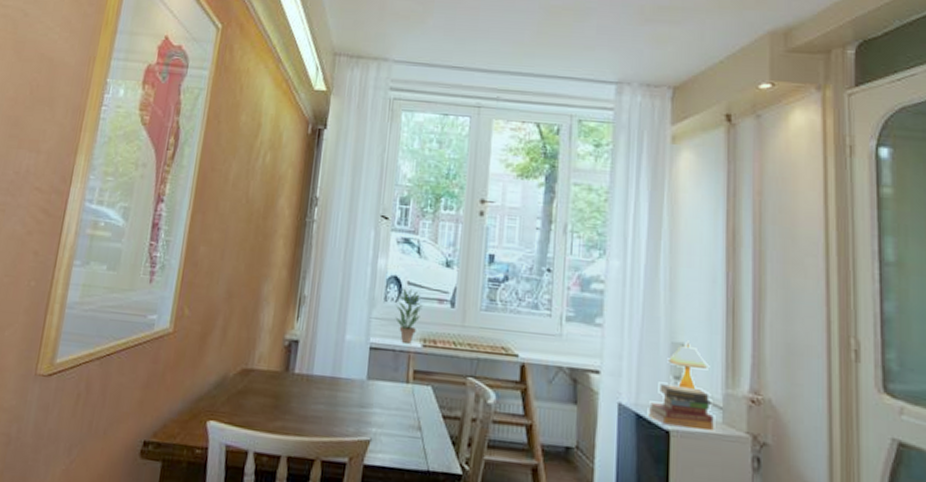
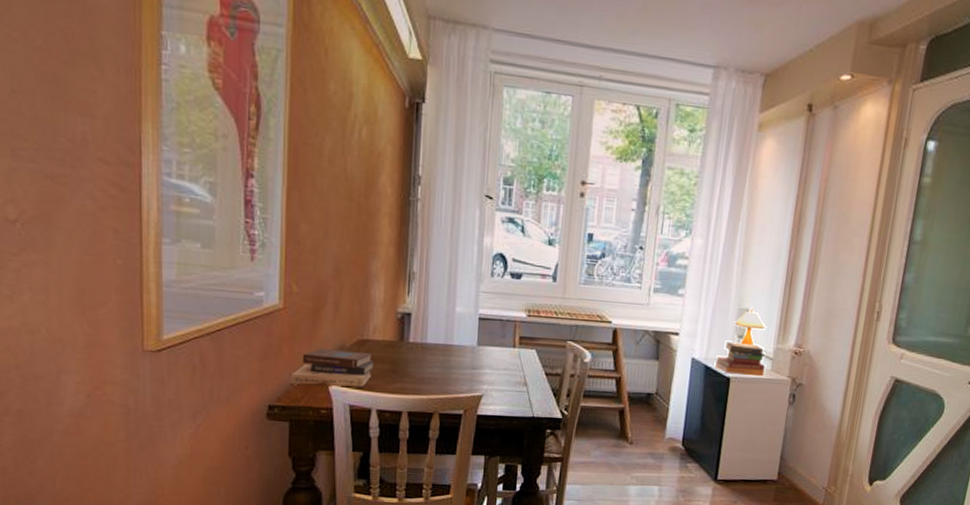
books: none [168,378,257,424] -> present [290,349,374,387]
potted plant: present [395,288,423,344] -> none [502,264,527,314]

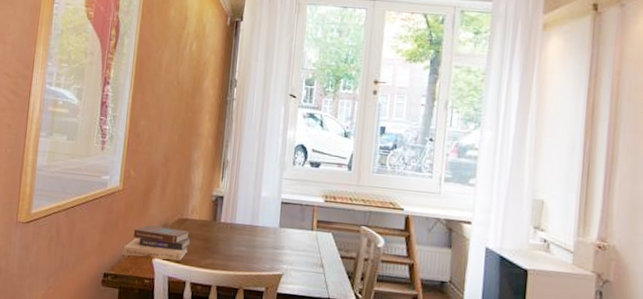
books: present [715,342,766,376] -> none [511,232,566,269]
table lamp: present [734,308,766,345] -> none [529,199,564,237]

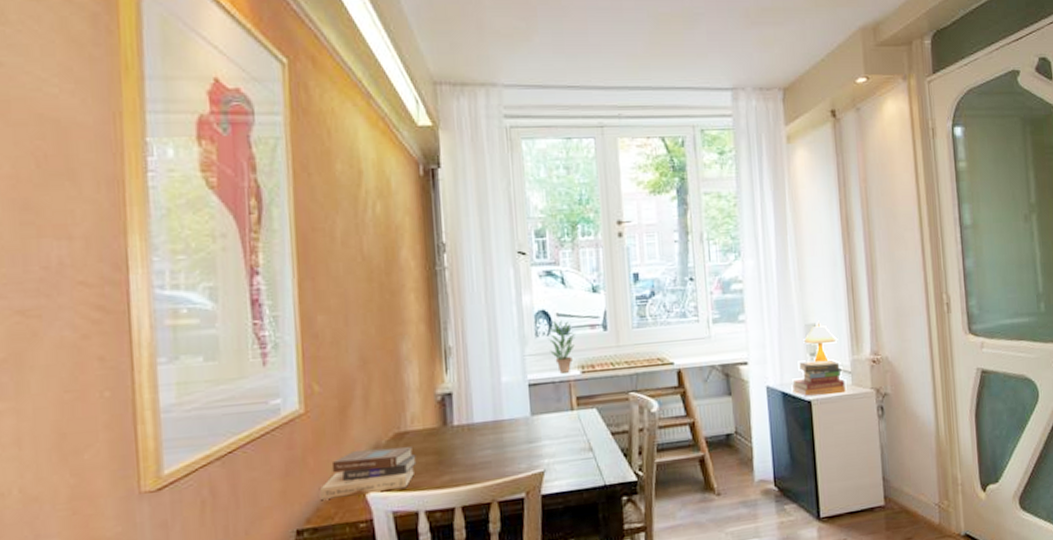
potted plant: none [302,154,325,199] -> present [548,320,576,374]
books: none [511,232,566,269] -> present [792,359,846,397]
table lamp: none [529,199,564,237] -> present [803,322,837,362]

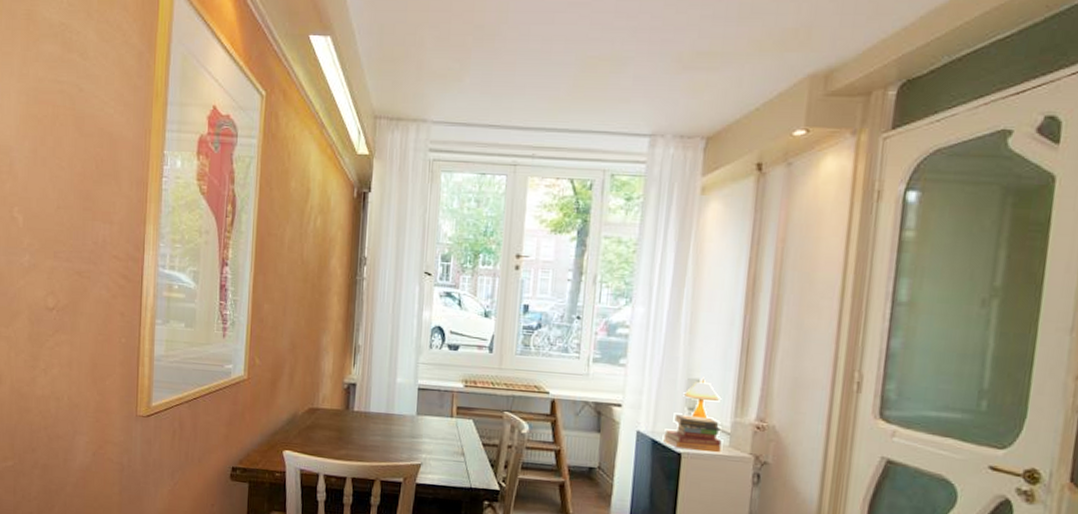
books: present [319,446,417,501] -> none [250,416,323,453]
potted plant: present [548,320,576,374] -> none [440,336,464,384]

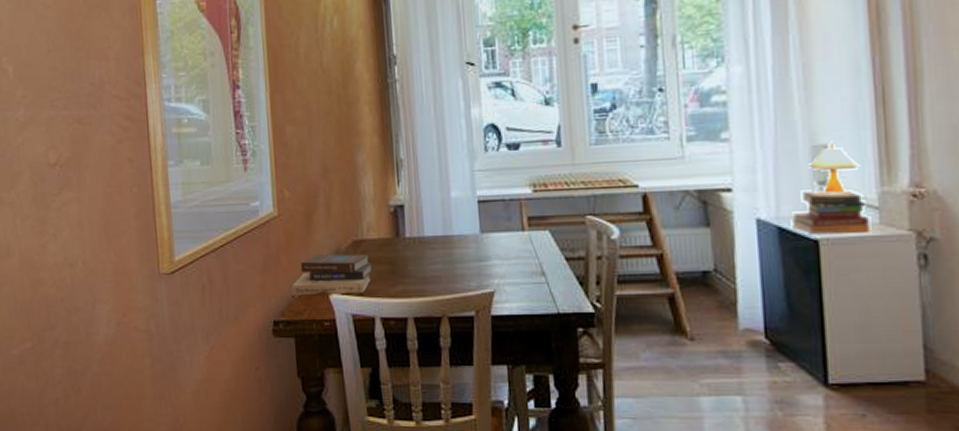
books: none [250,416,323,453] -> present [290,253,373,297]

